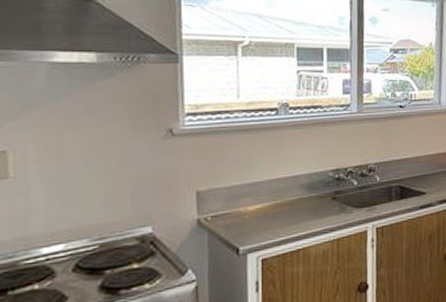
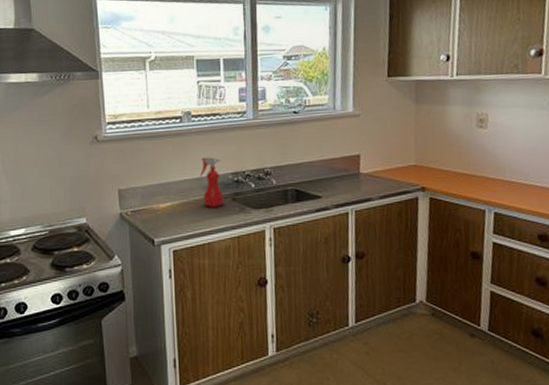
spray bottle: none [296,153,323,208] -> present [199,157,224,207]

